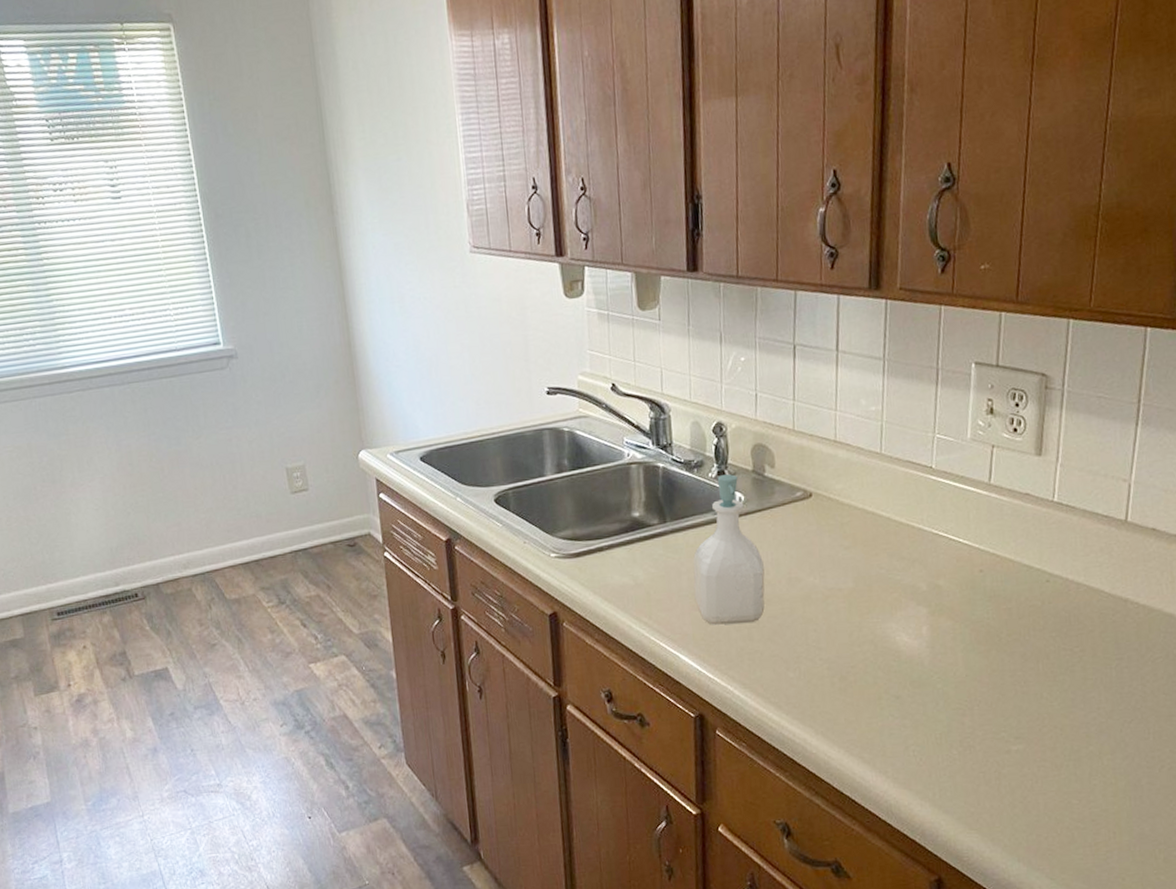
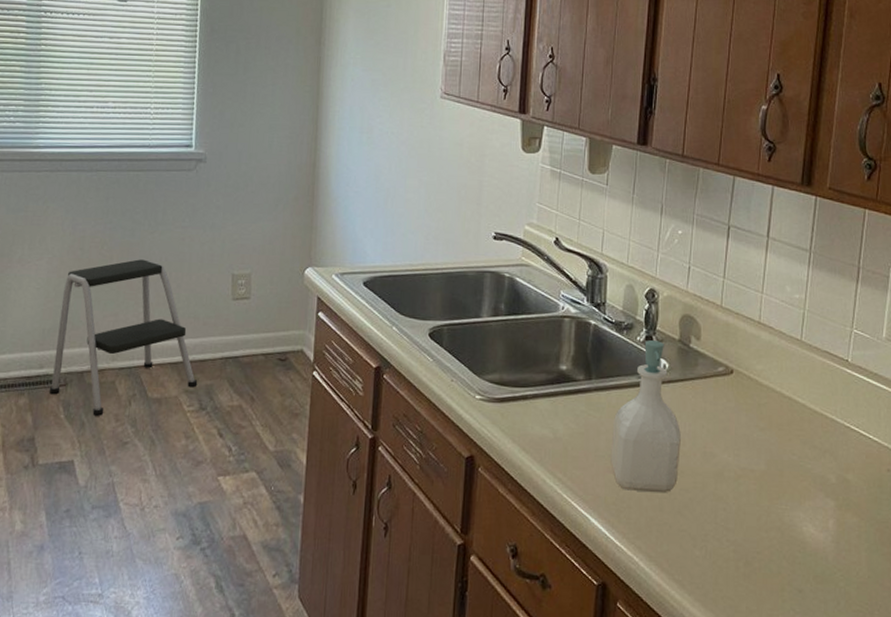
step stool: none [121,466,273,623] -> present [49,259,198,416]

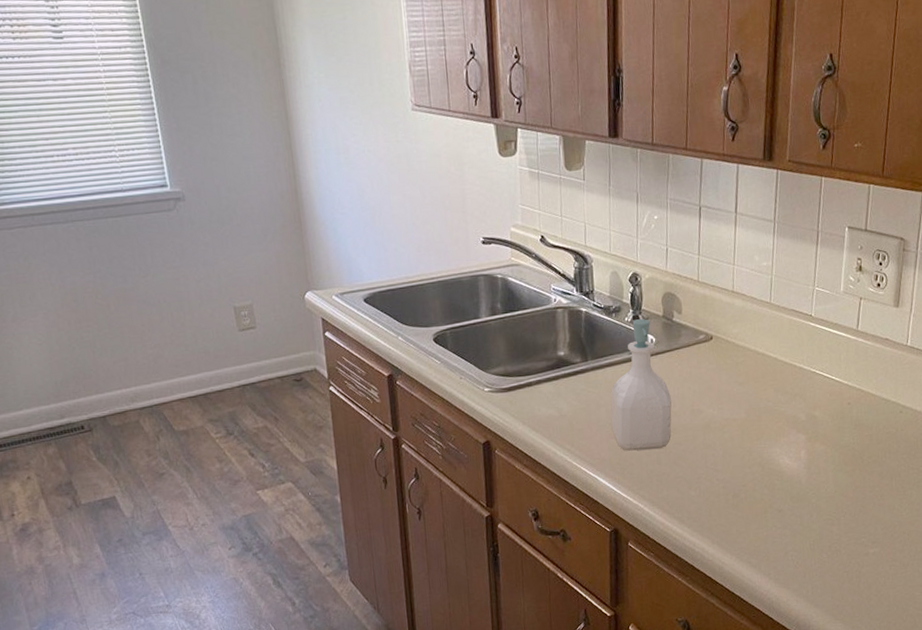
step stool: present [49,259,198,416] -> none [66,303,221,454]

